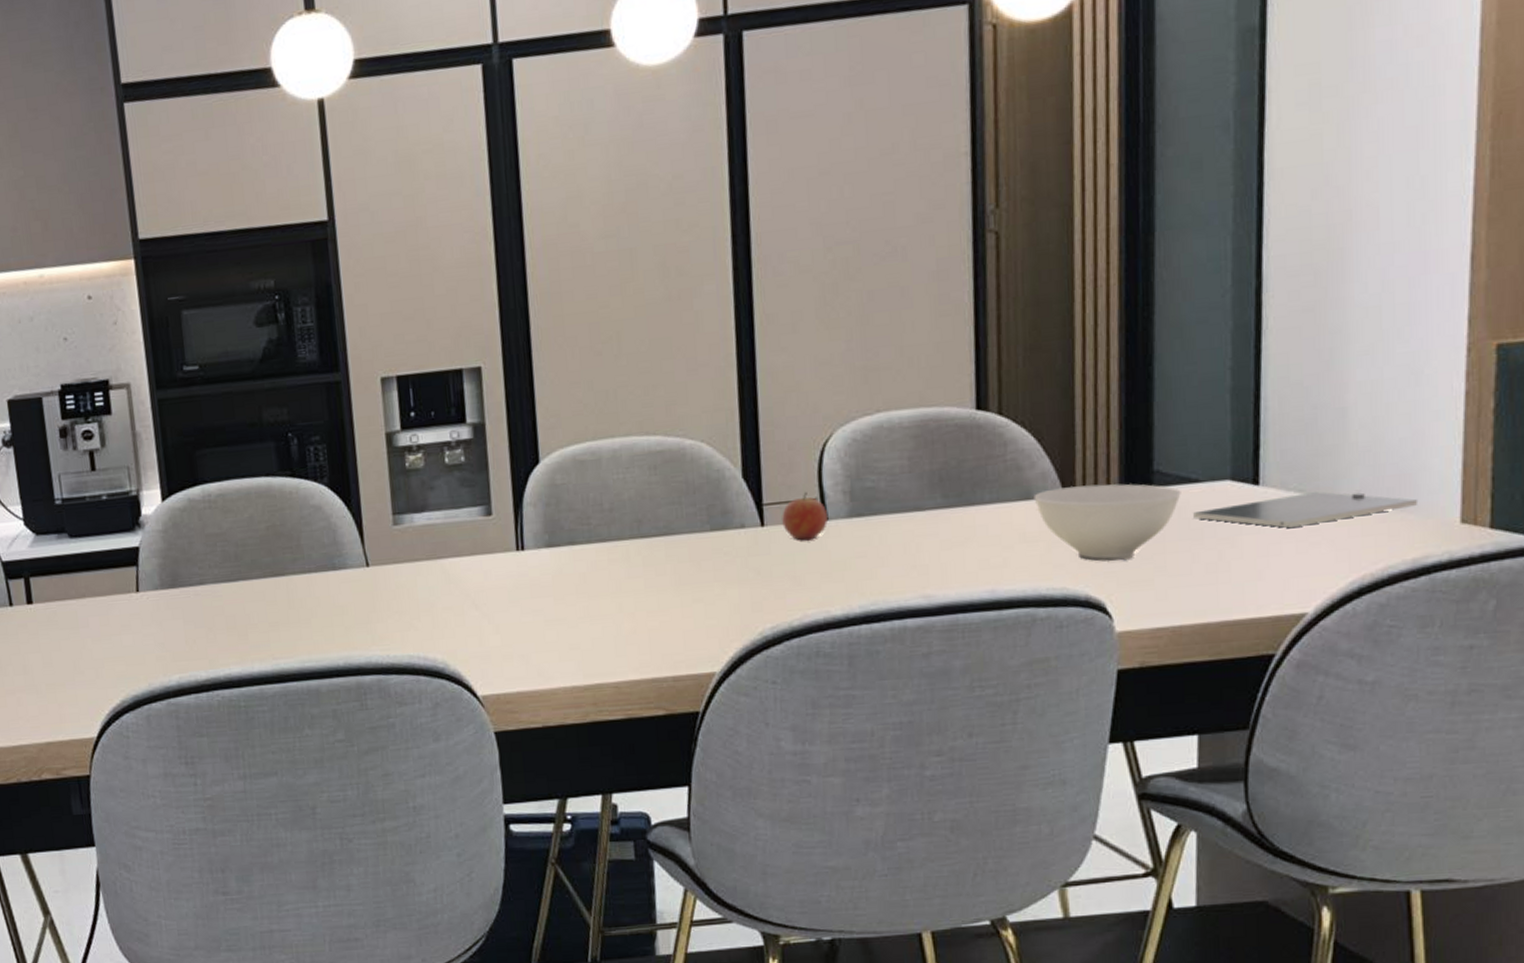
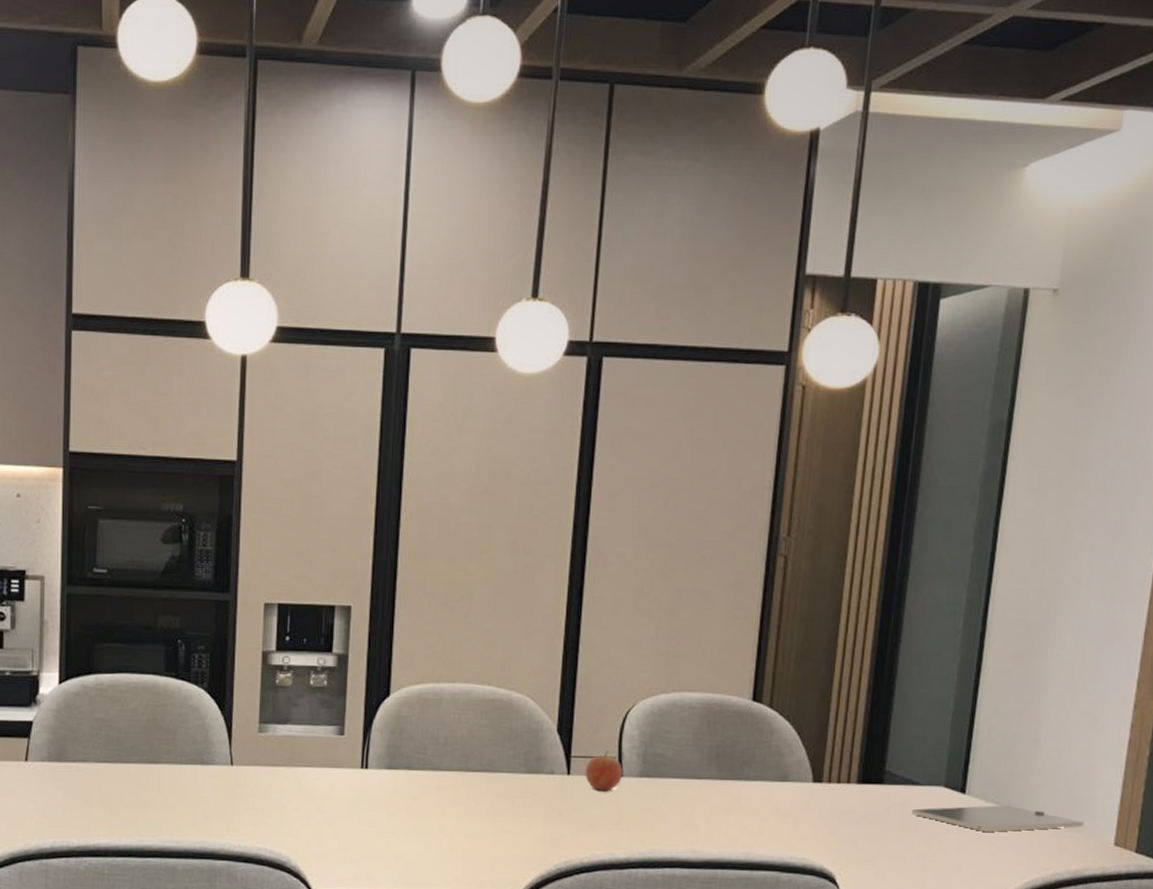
bowl: present [1033,483,1181,562] -> none [789,774,905,842]

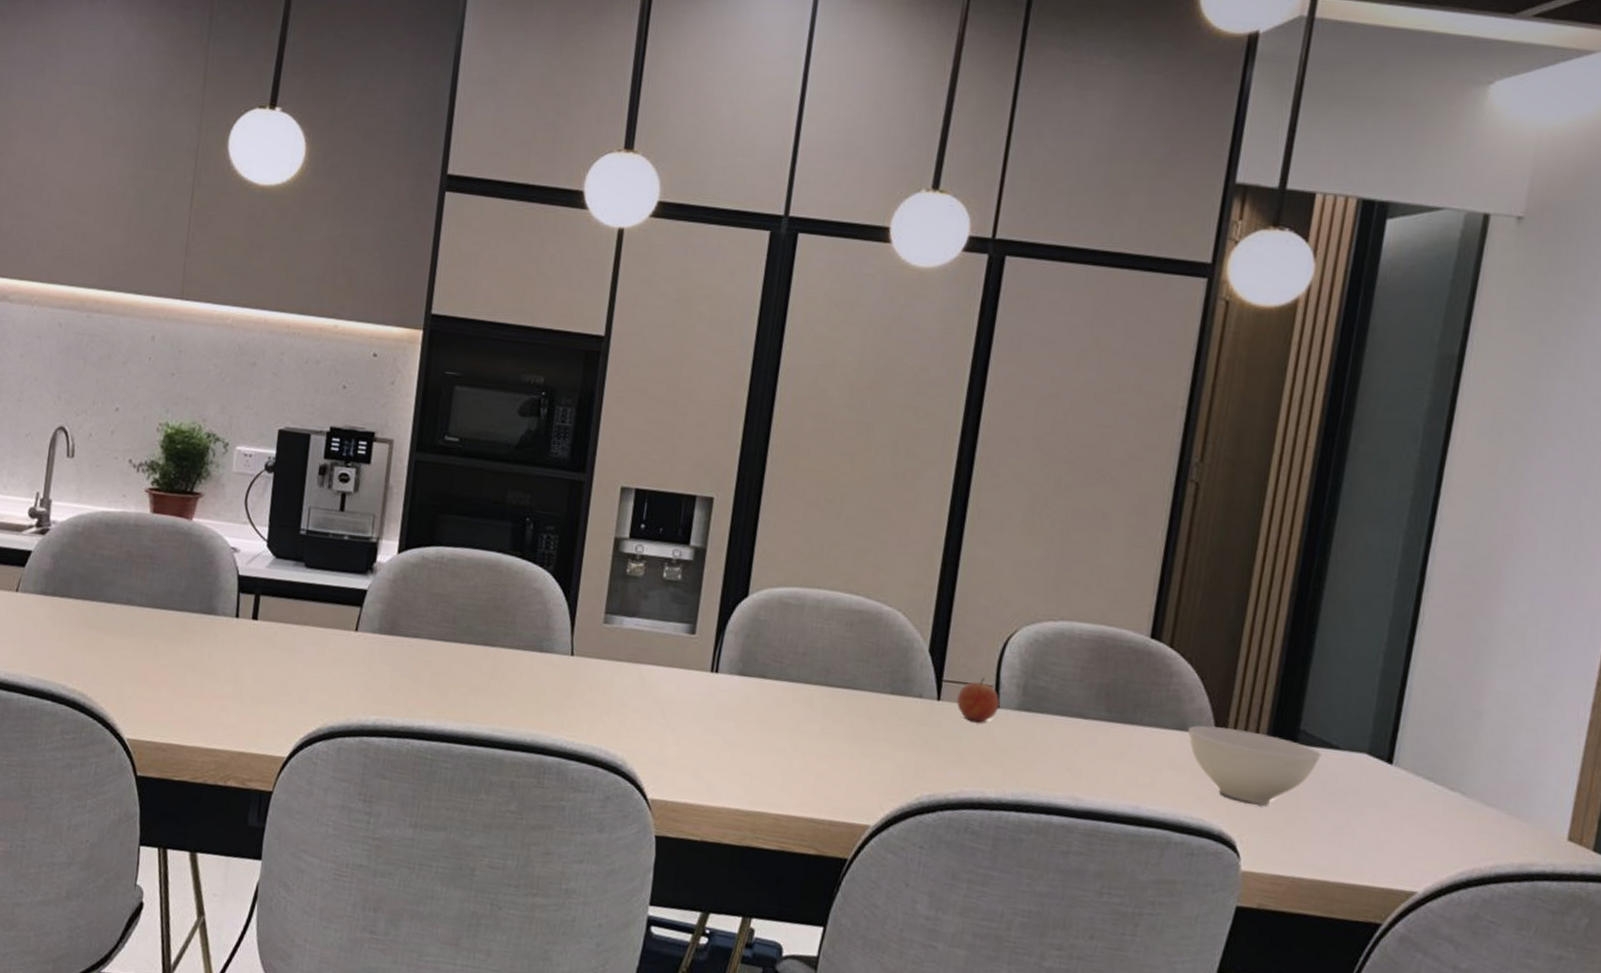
bowl: none [789,774,905,842] -> present [1188,725,1322,806]
tablet: present [912,805,1084,833] -> none [1329,775,1533,816]

